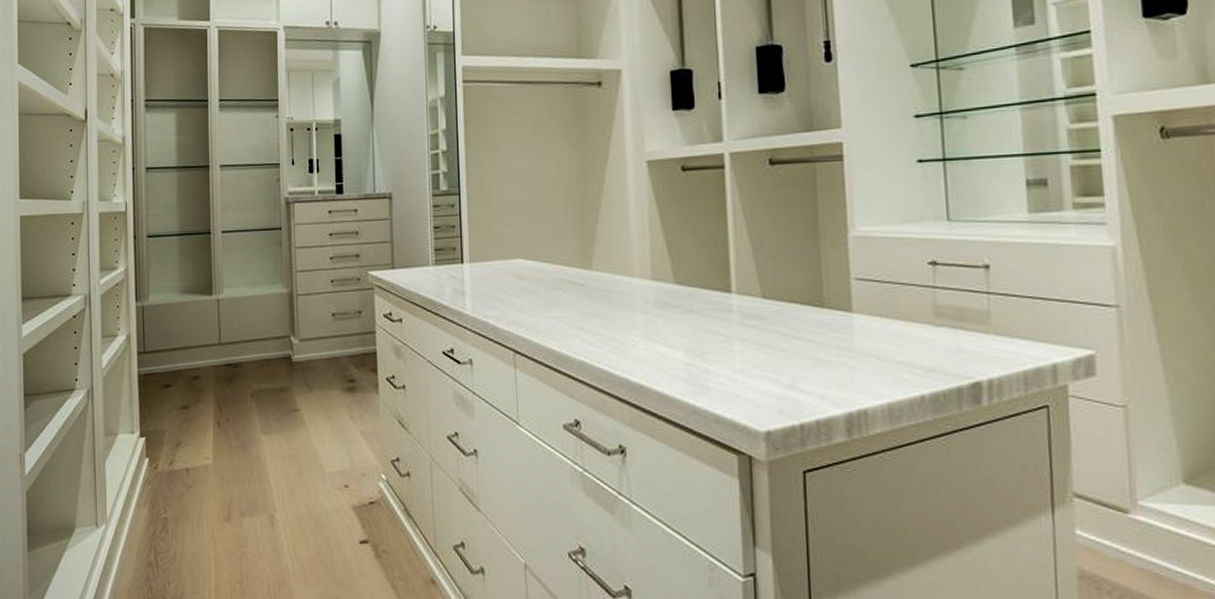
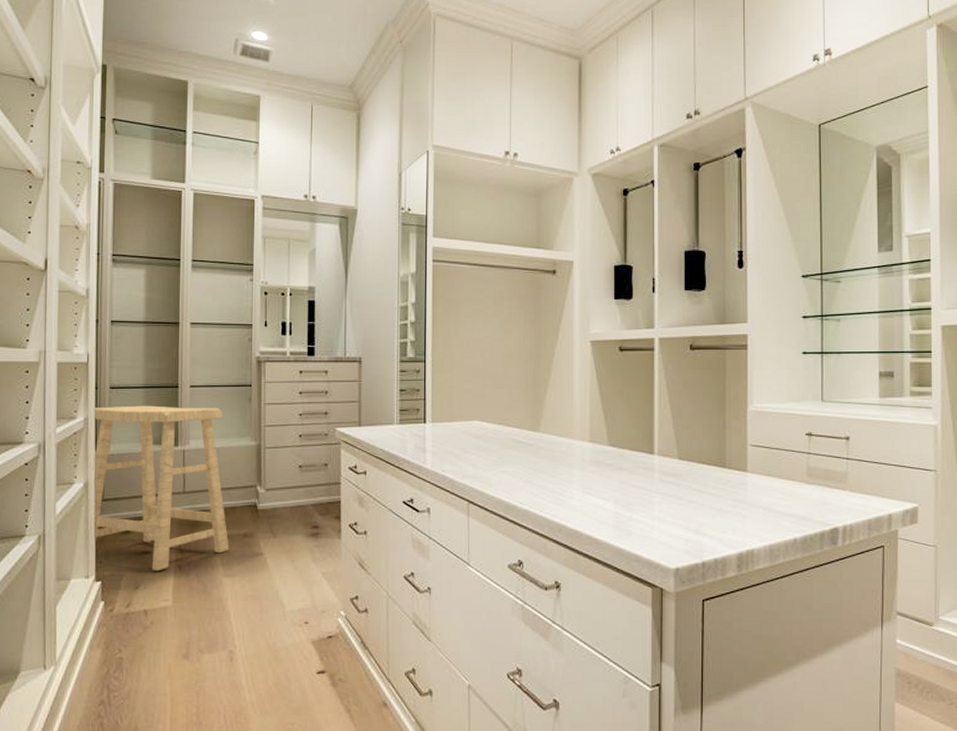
stool: none [132,253,266,428] -> present [92,405,230,572]

